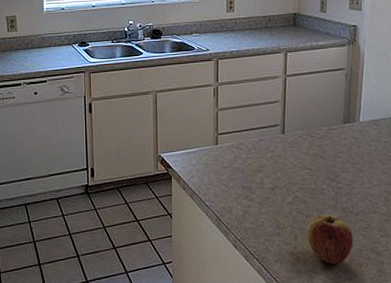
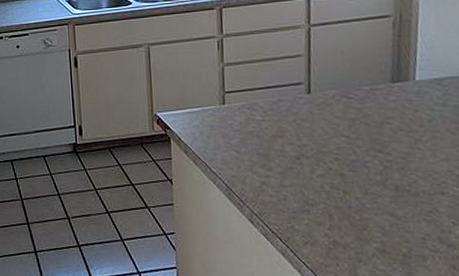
apple: present [307,214,353,264] -> none [345,192,413,254]

